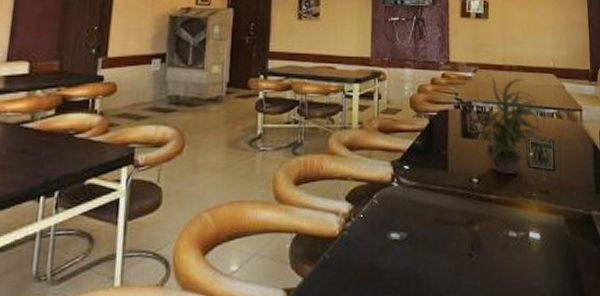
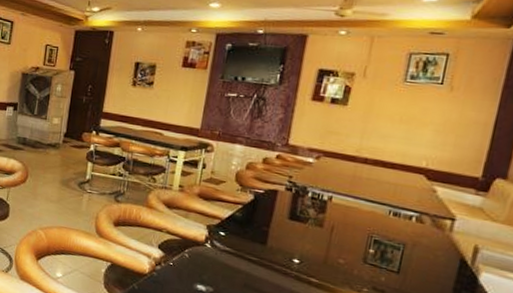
potted plant: present [476,74,546,175] -> none [308,162,400,267]

